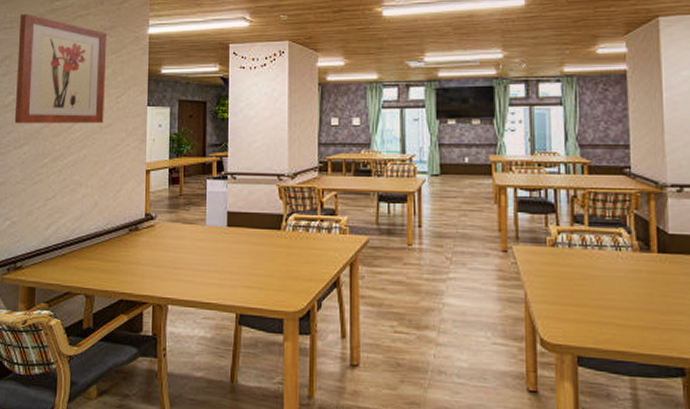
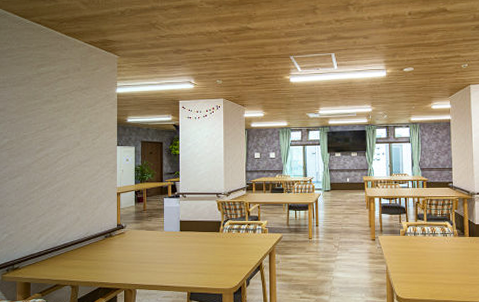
wall art: present [14,13,108,124] -> none [9,76,84,160]

